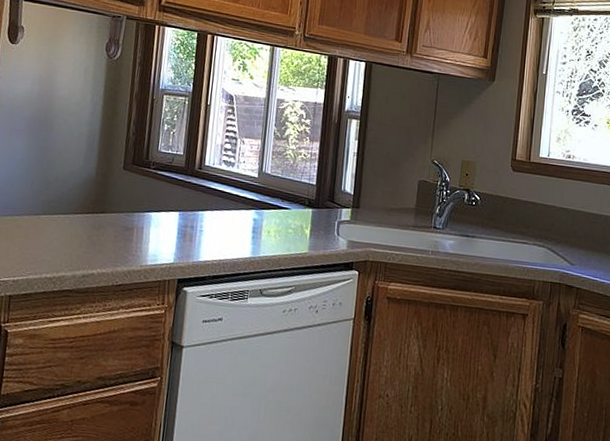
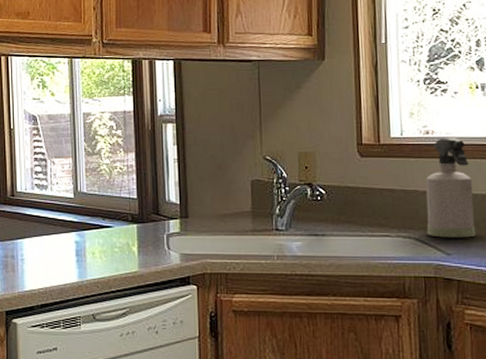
spray bottle: none [558,163,600,252] -> present [425,138,477,238]

